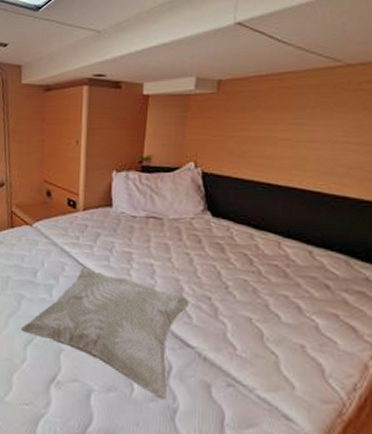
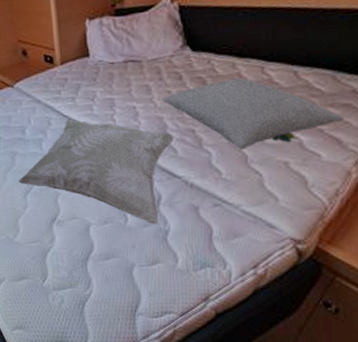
pillow: none [180,249,359,326] -> present [162,77,345,150]

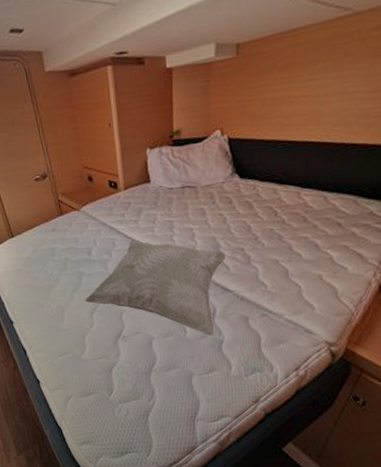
pillow: present [162,77,345,150] -> none [215,202,365,265]

